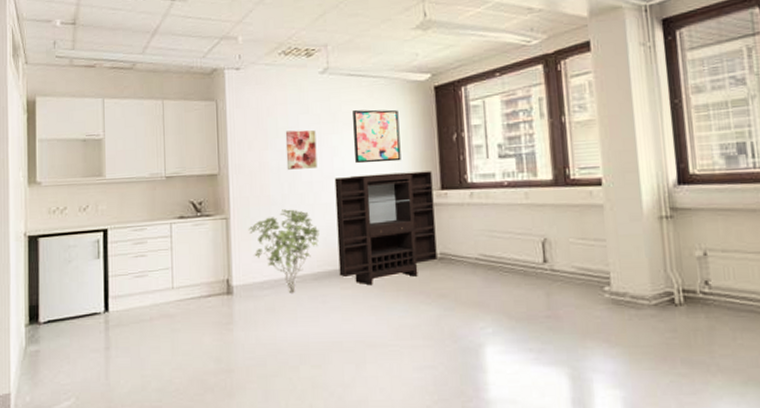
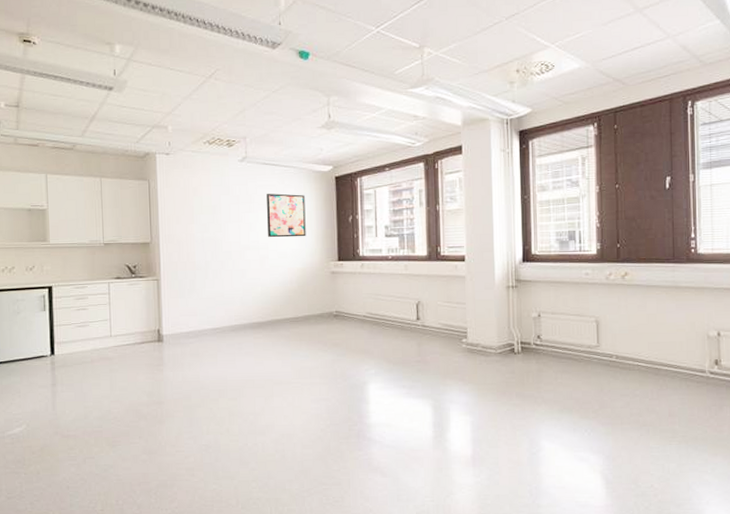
shrub: present [248,209,320,293] -> none [176,273,237,341]
wall art: present [285,130,318,170] -> none [209,208,236,241]
bookshelf: present [334,171,437,286] -> none [250,245,333,336]

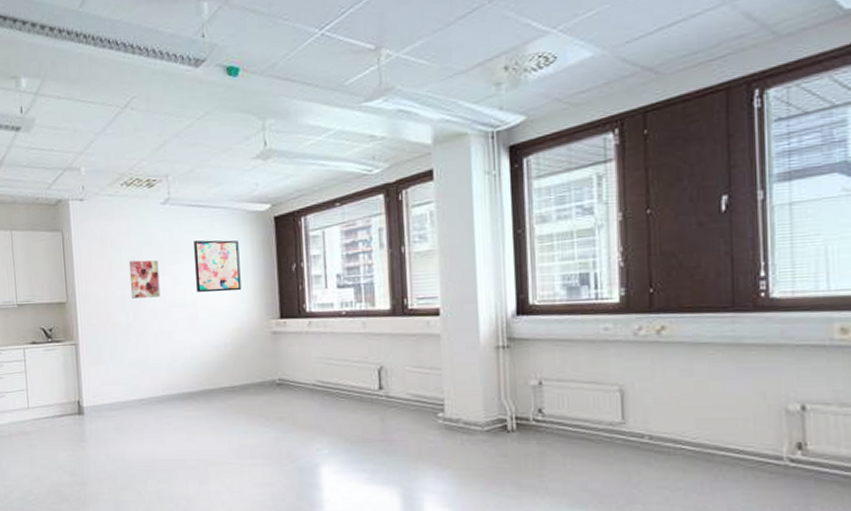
wall art: none [209,208,236,241] -> present [129,260,161,299]

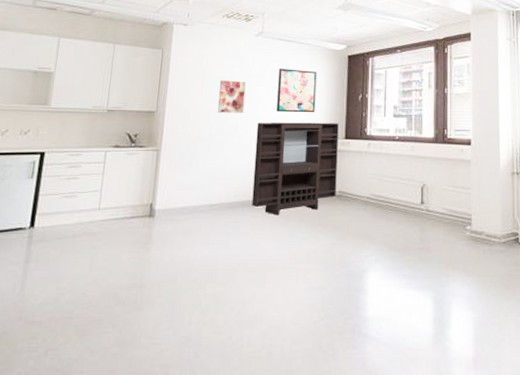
bookshelf: none [177,300,276,409] -> present [252,122,339,216]

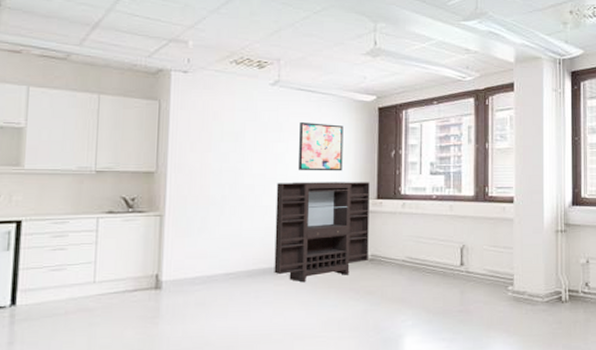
wall art: present [217,80,246,113] -> none [229,136,262,172]

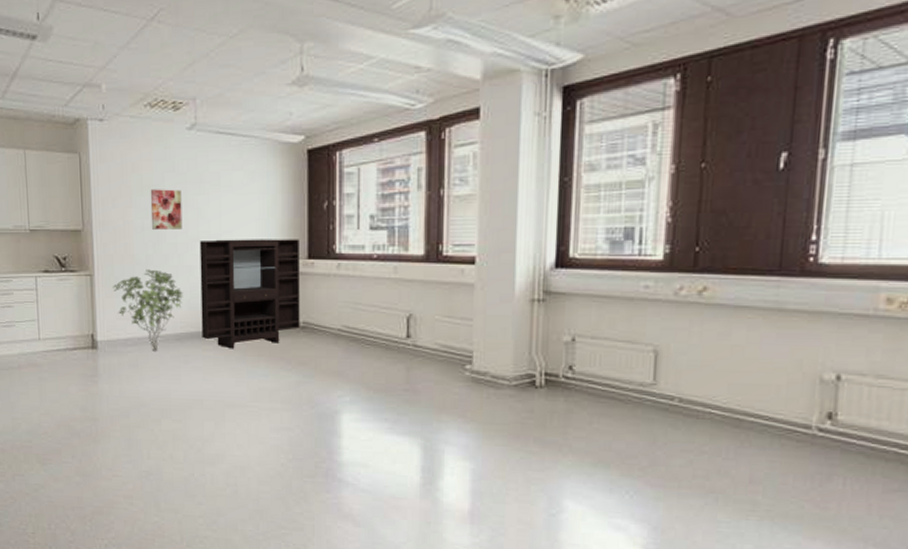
shrub: none [183,209,257,289] -> present [112,269,183,351]
wall art: none [229,136,262,172] -> present [150,189,183,230]
wall art: present [299,122,343,171] -> none [220,171,269,228]

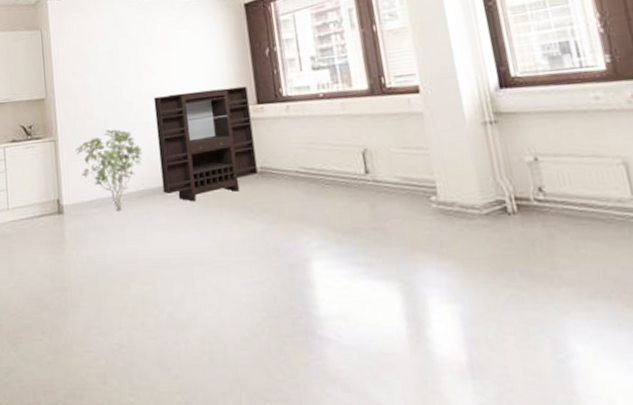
wall art: present [150,189,183,230] -> none [105,52,137,92]

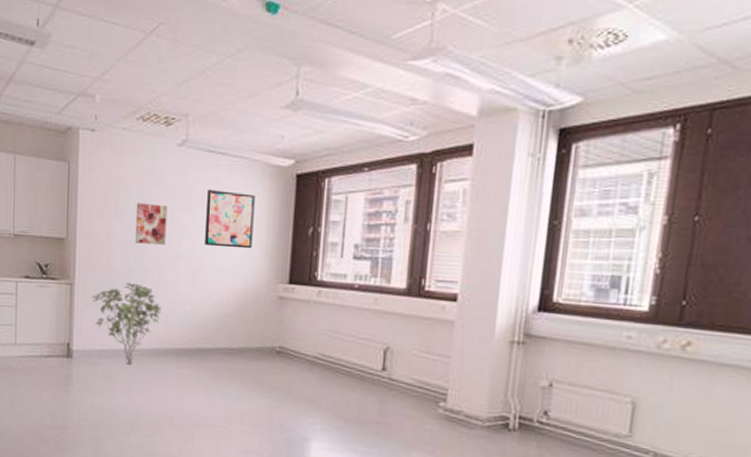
wall art: none [105,52,137,92] -> present [135,203,168,245]
bookshelf: present [153,86,258,202] -> none [177,257,282,369]
wall art: none [167,28,217,83] -> present [205,190,255,249]

